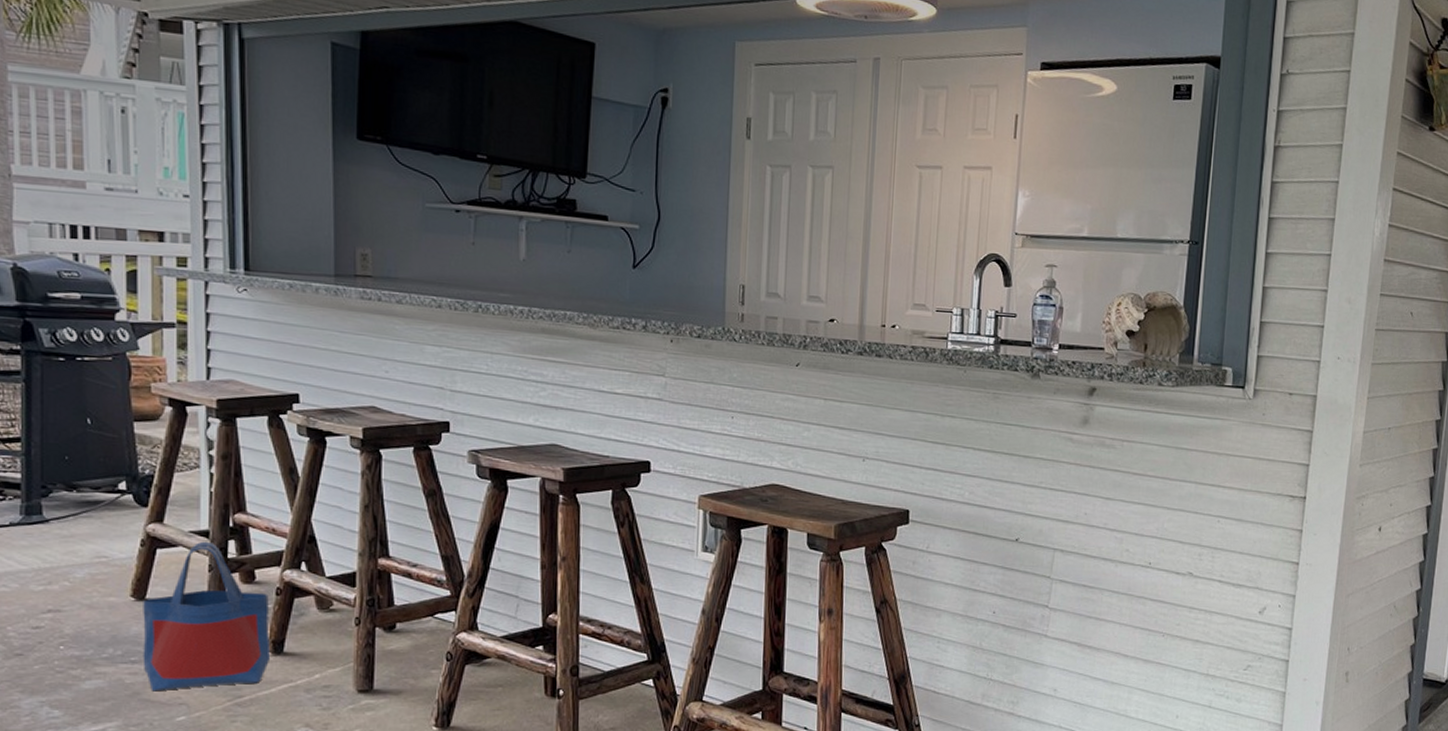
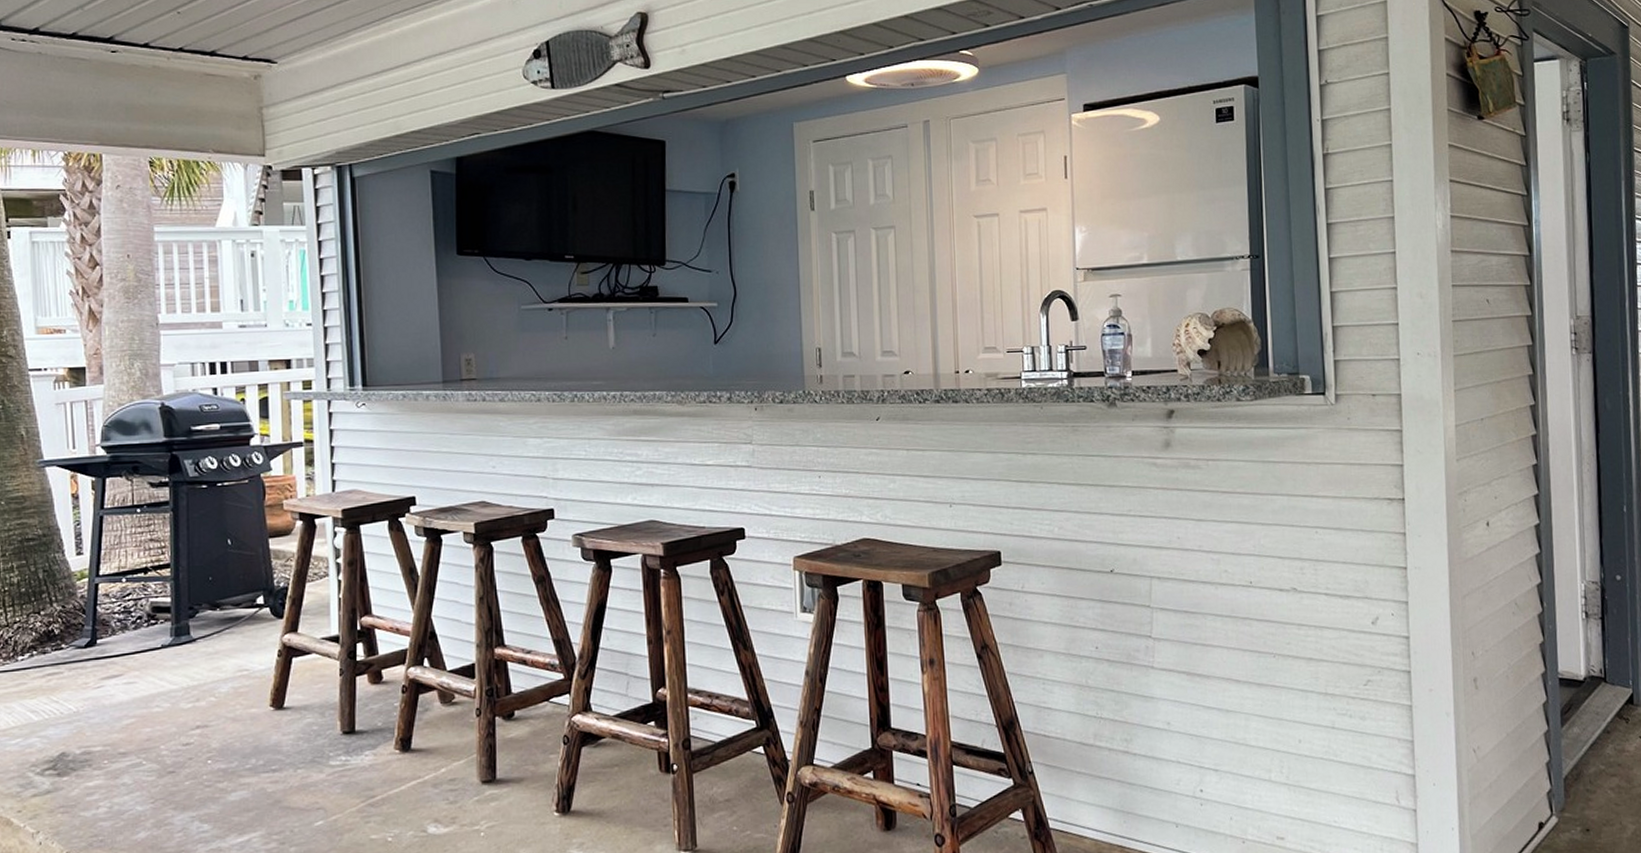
tote bag: present [143,541,271,692] -> none [281,646,400,798]

